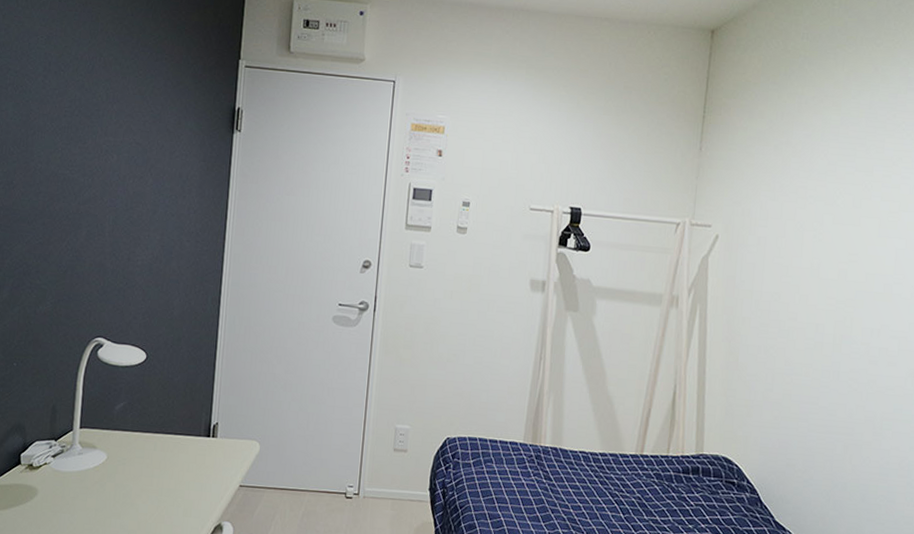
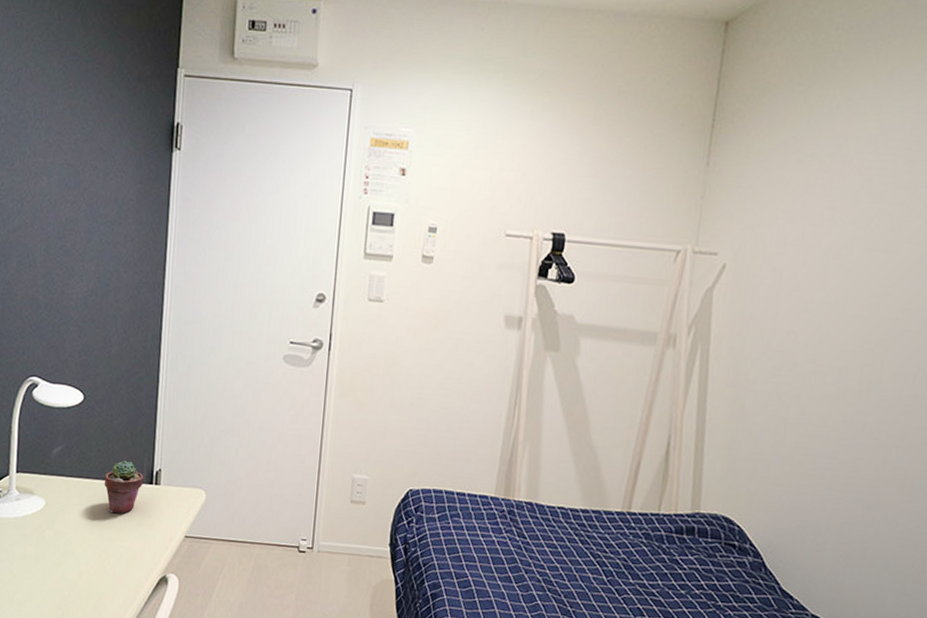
potted succulent: none [163,415,202,466] -> present [104,460,144,514]

